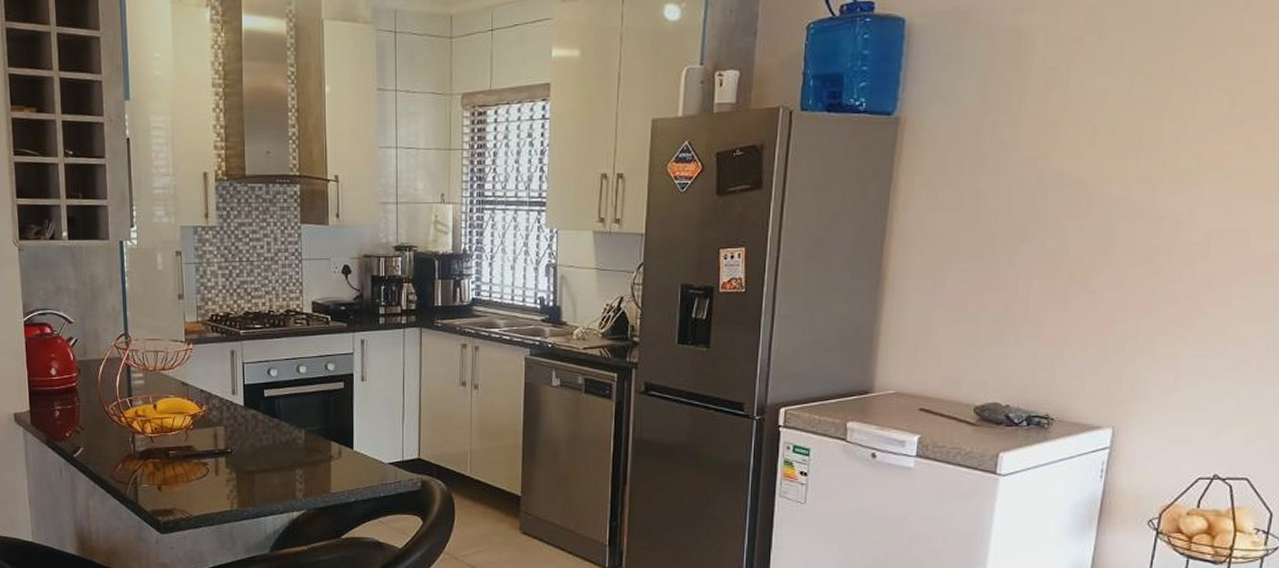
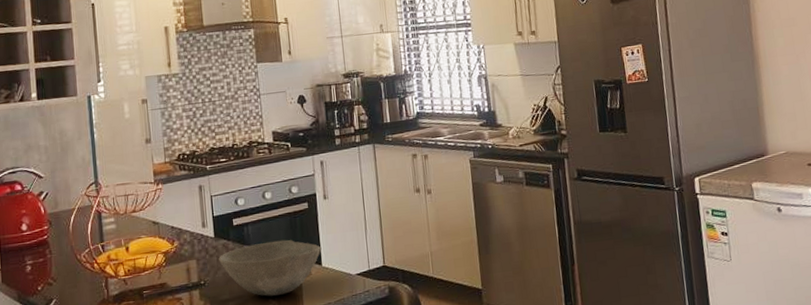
bowl: none [247,418,355,474] -> present [218,239,322,297]

